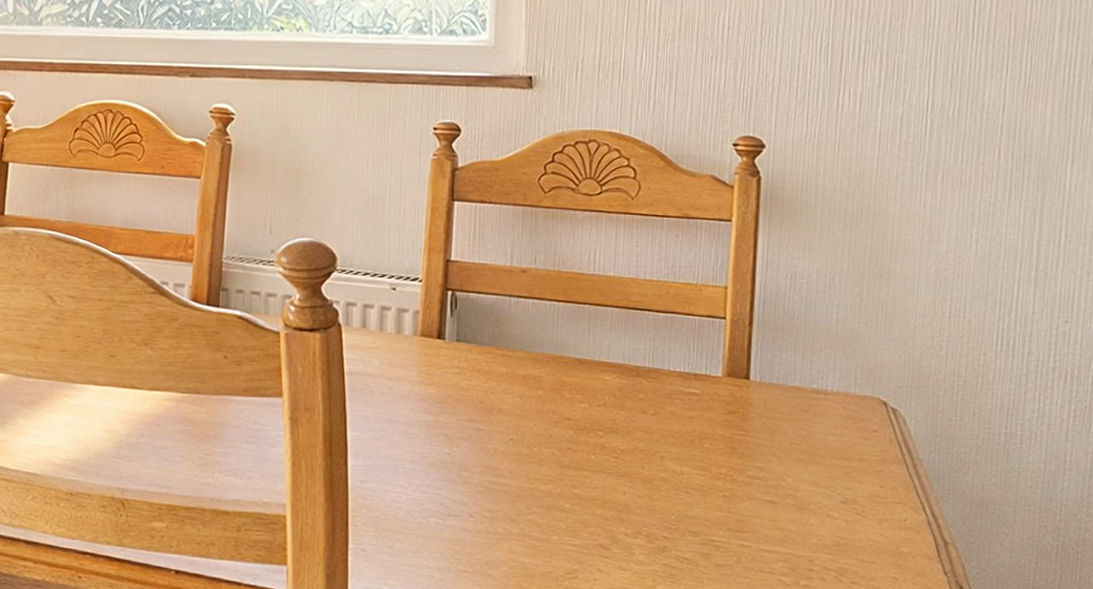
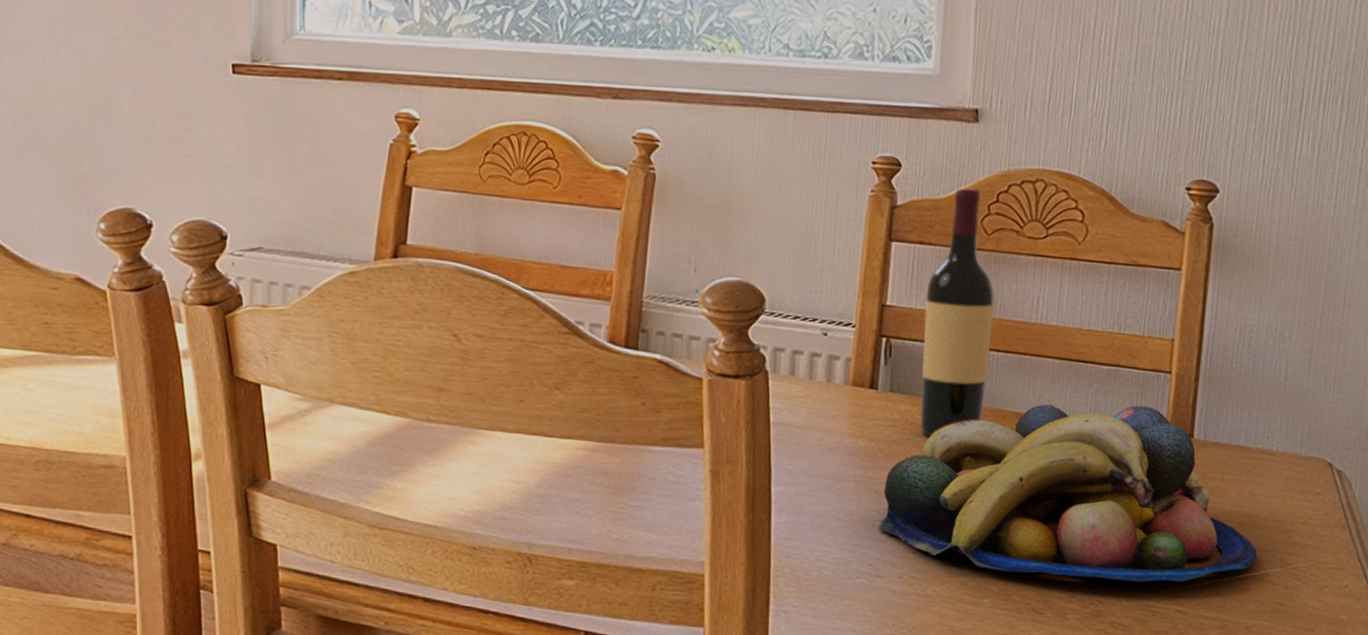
fruit bowl: none [449,350,816,518] -> present [877,404,1257,582]
wine bottle: none [486,151,555,383] -> present [920,189,996,436]

